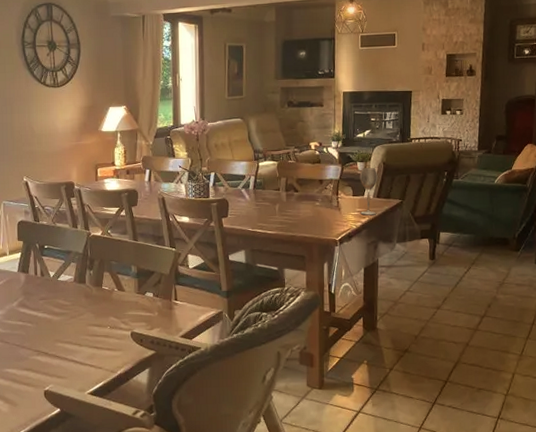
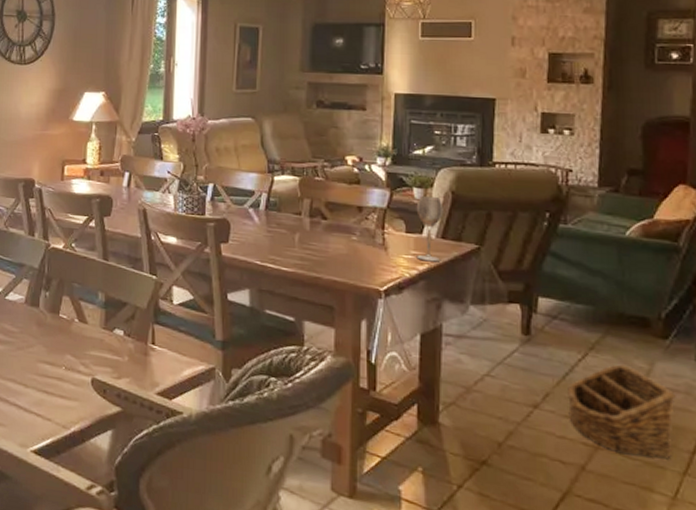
basket: none [458,272,523,331] -> present [568,364,676,458]

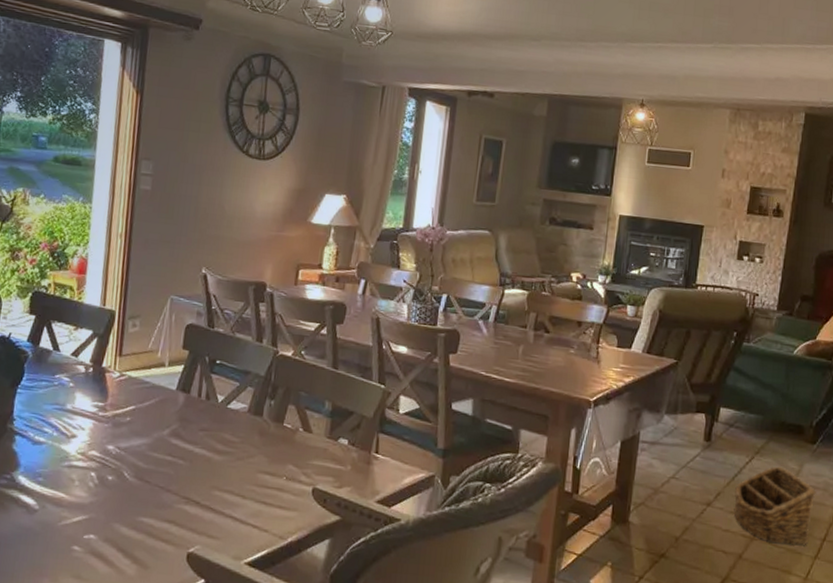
wineglass: present [416,195,444,263] -> none [624,313,651,375]

